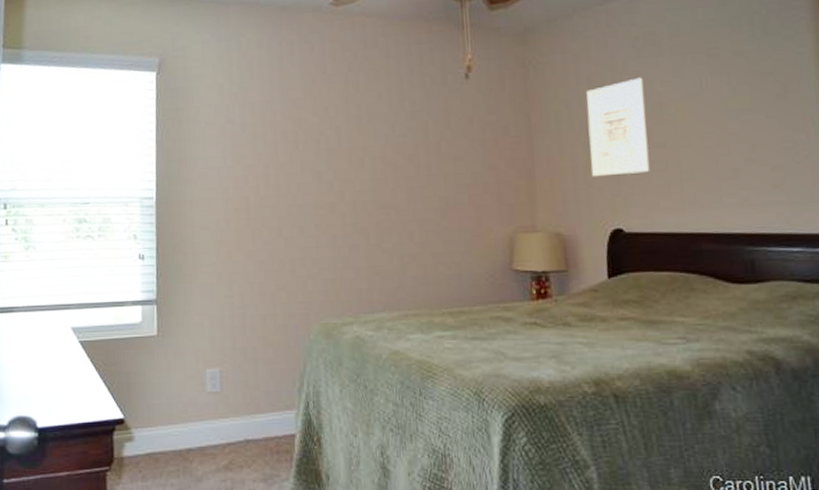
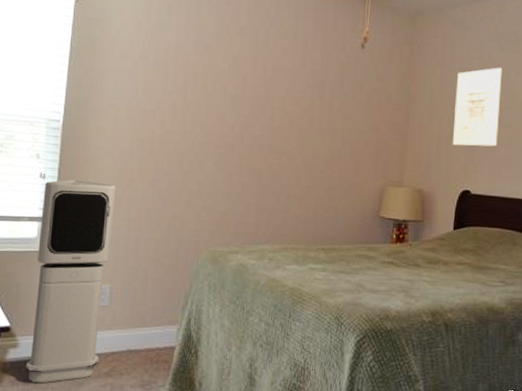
air purifier: none [142,258,217,479] -> present [25,180,116,384]

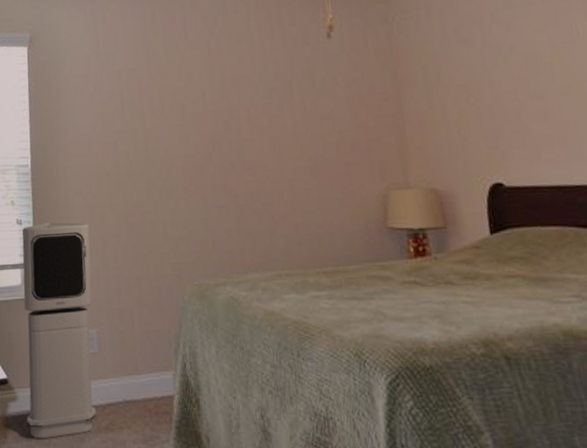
wall art: present [452,67,502,147] -> none [454,27,529,131]

